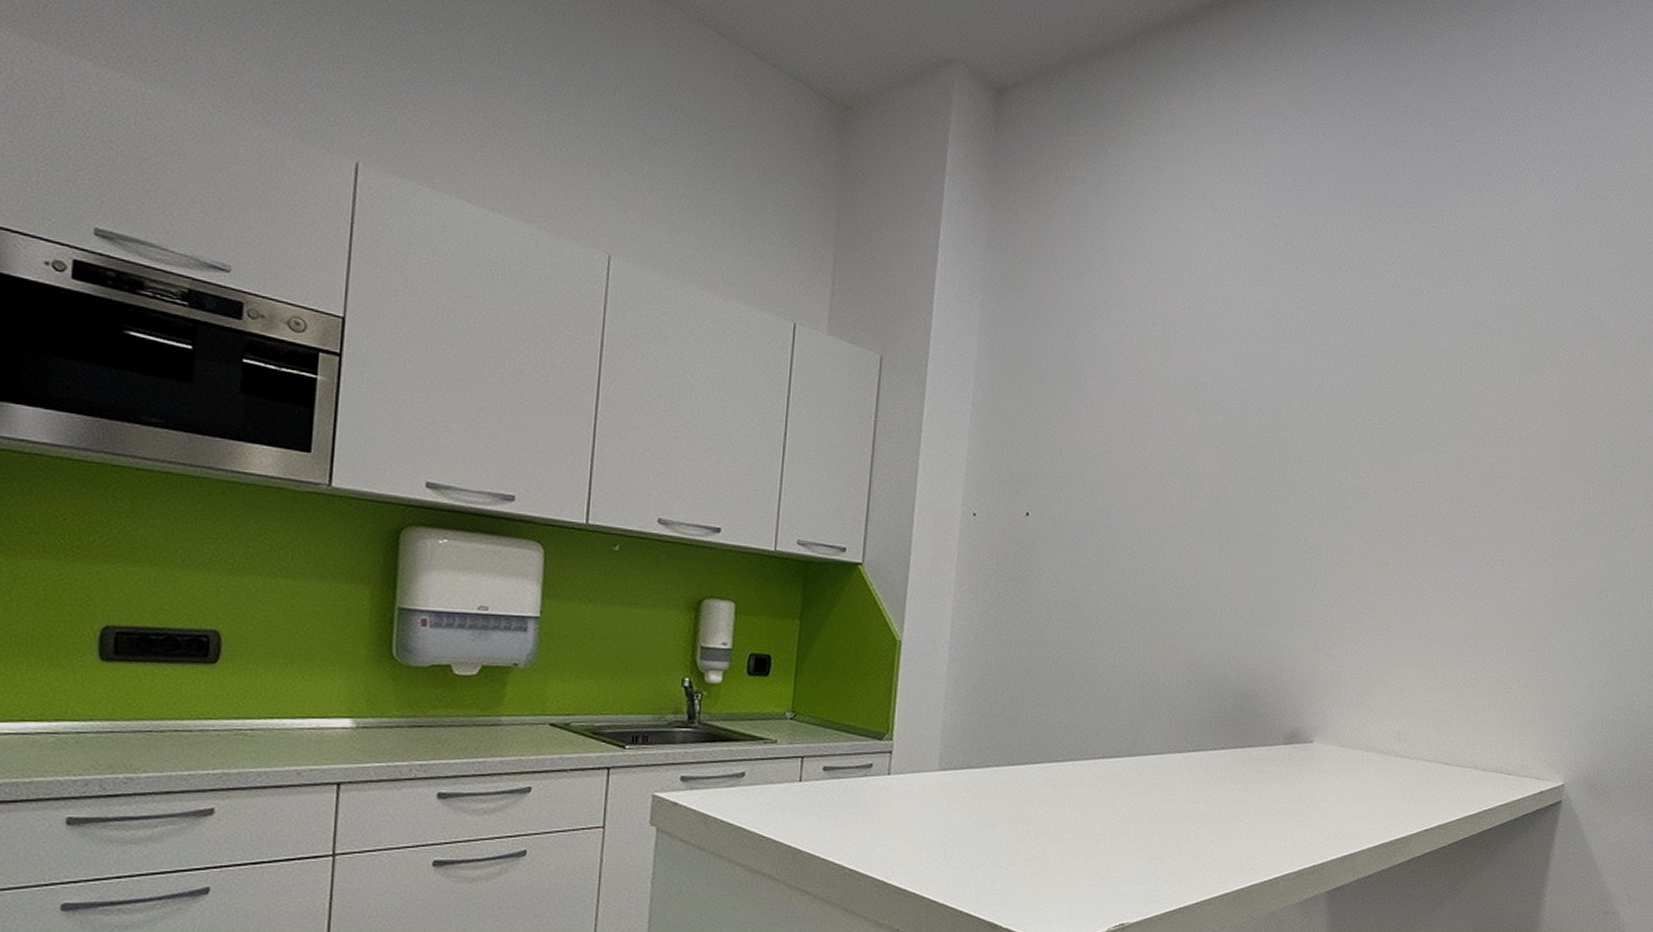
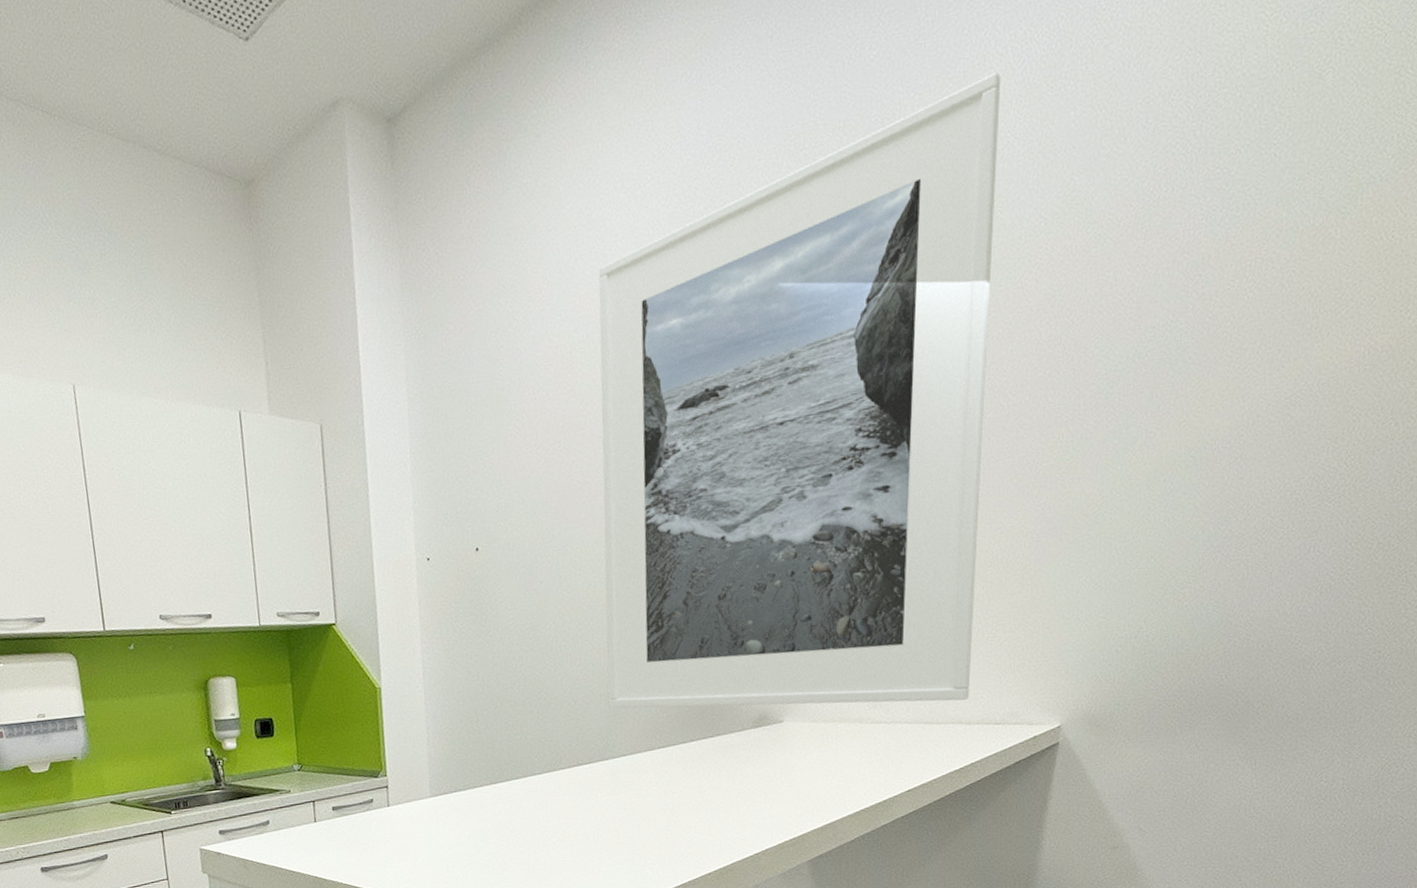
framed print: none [1143,197,1538,746] -> present [598,73,1001,709]

